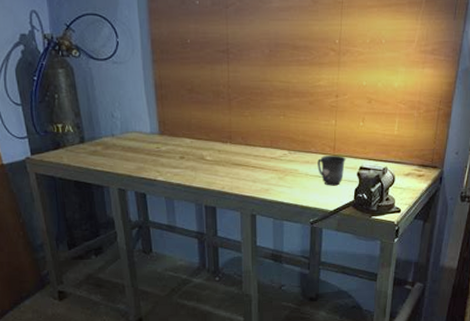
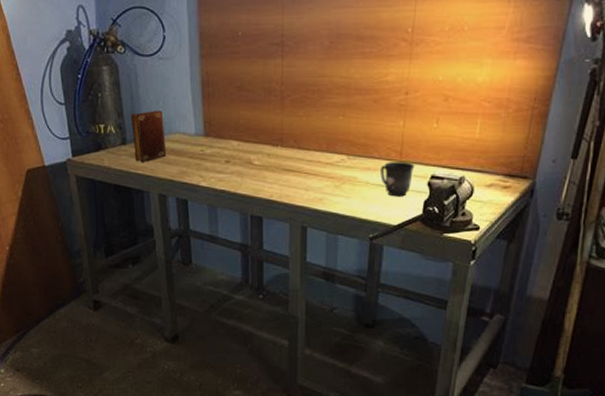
book: none [87,111,124,159] -> present [130,111,167,162]

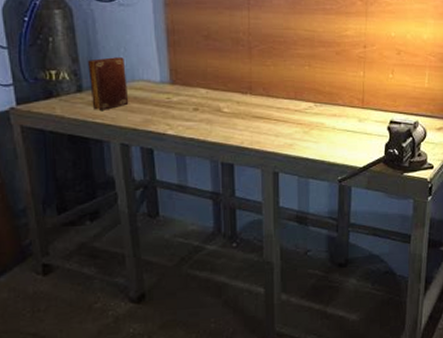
mug: present [380,161,415,197] -> none [345,107,376,141]

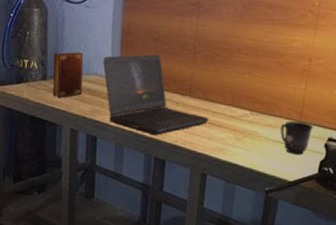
laptop computer: none [149,52,274,140] -> present [103,54,209,136]
mug: none [345,107,376,141] -> present [280,121,314,155]

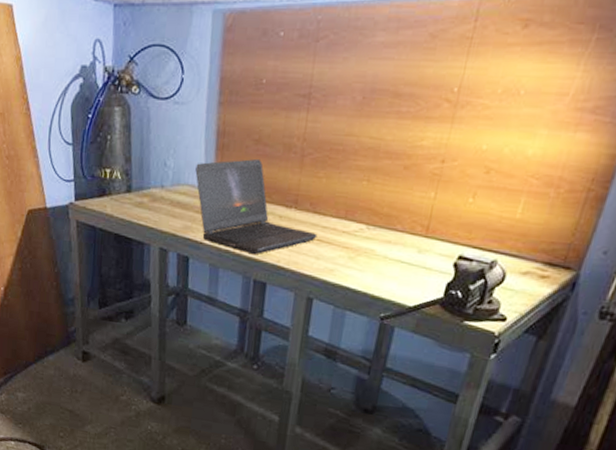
book: present [52,52,84,98] -> none [138,158,173,213]
mug: present [280,121,314,155] -> none [401,236,442,276]

